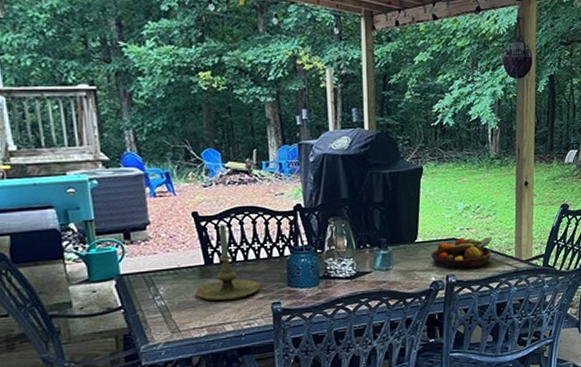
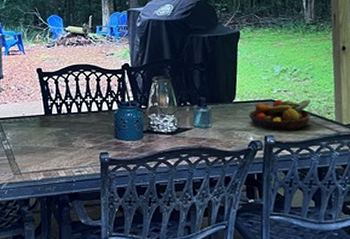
candle holder: present [196,225,260,301] -> none [36,80,91,147]

